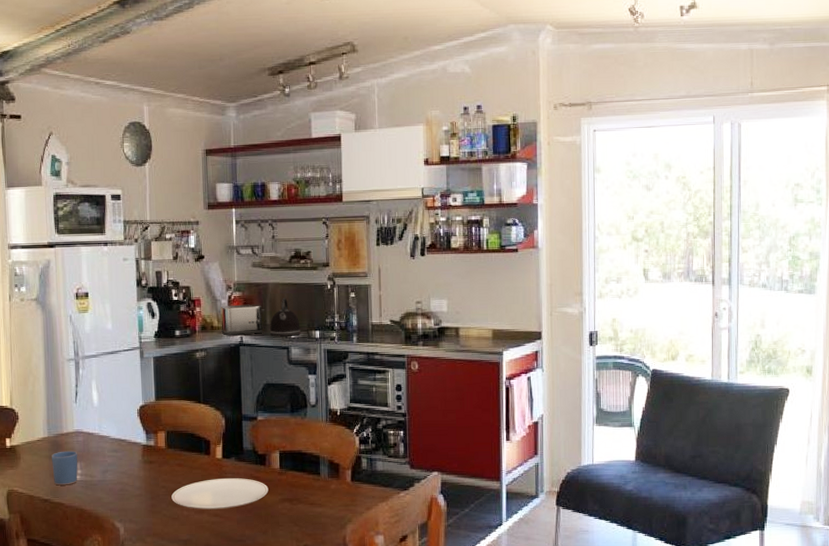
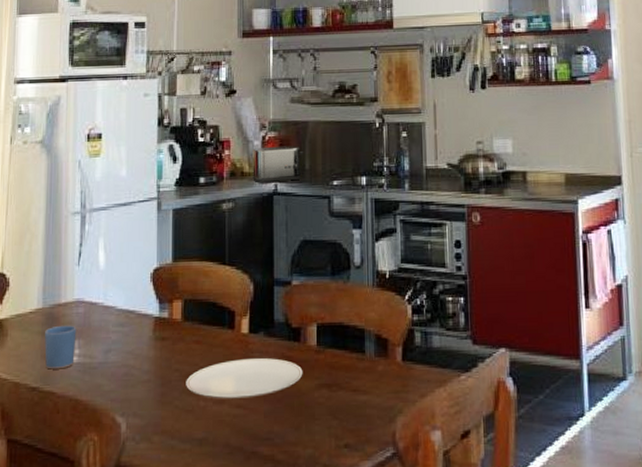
kettle: present [269,298,301,337] -> none [308,138,344,184]

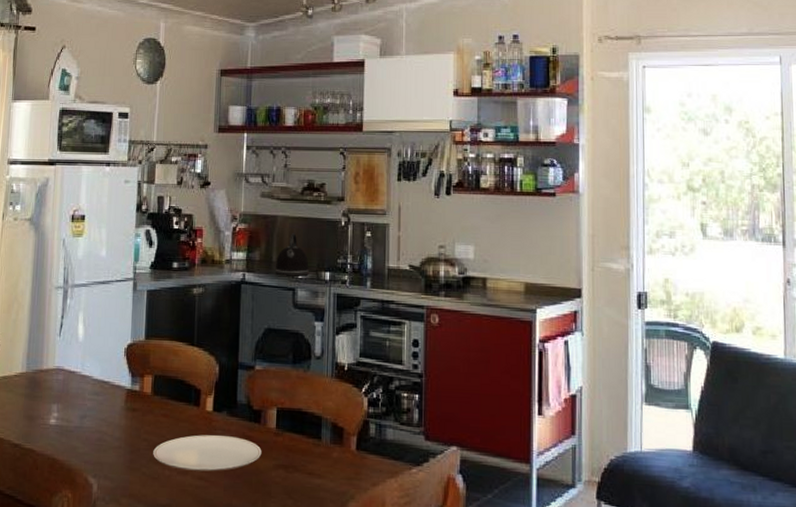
mug: present [45,325,77,370] -> none [27,389,56,430]
toaster: present [252,145,303,183] -> none [222,237,271,272]
kettle: none [308,138,344,184] -> present [275,233,309,277]

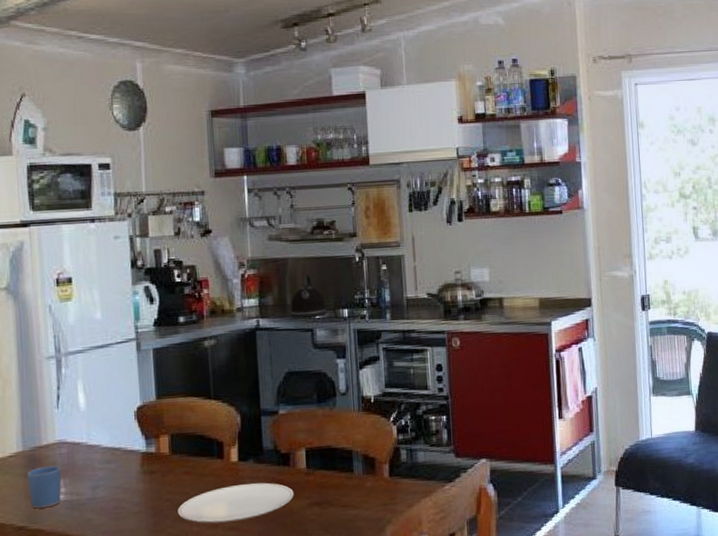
mug: none [27,389,56,430] -> present [28,465,62,509]

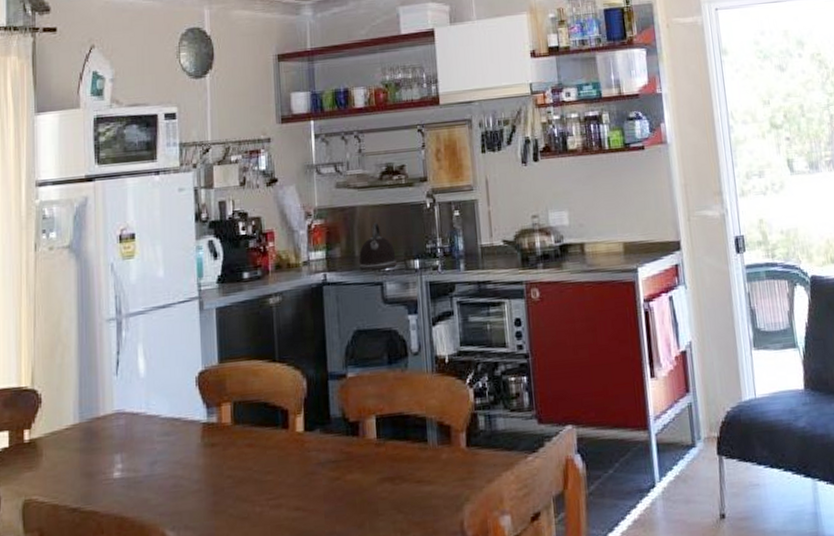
mug: present [28,465,62,509] -> none [84,438,118,488]
plate: present [178,482,294,524] -> none [239,455,364,503]

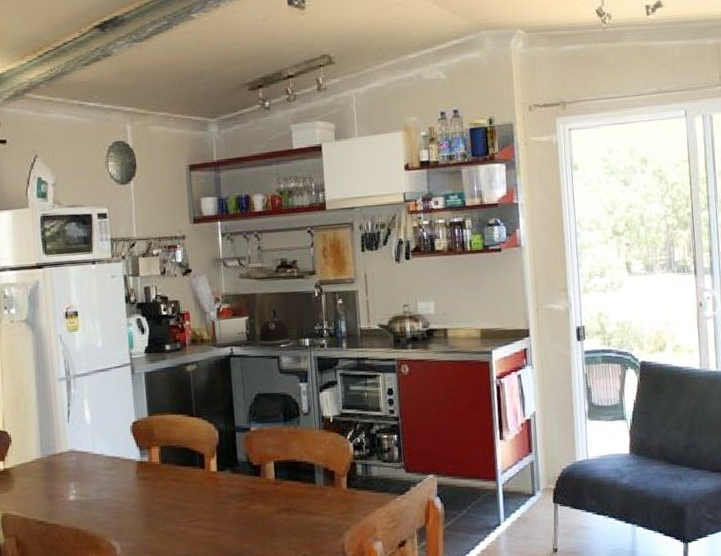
toaster: none [298,232,352,274] -> present [209,315,253,348]

